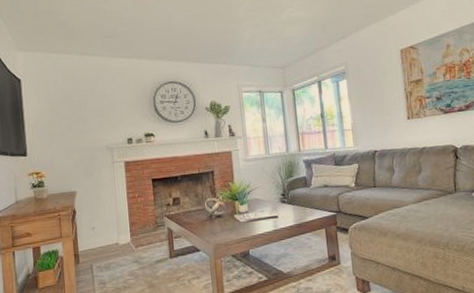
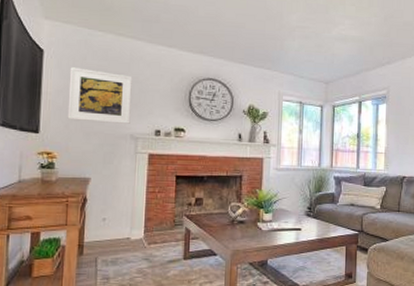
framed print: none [45,90,104,140] -> present [67,67,133,124]

